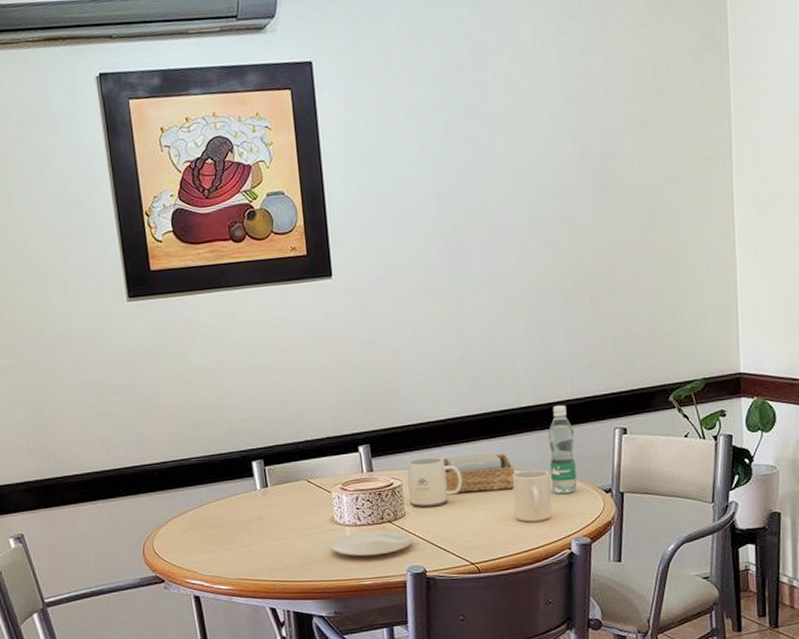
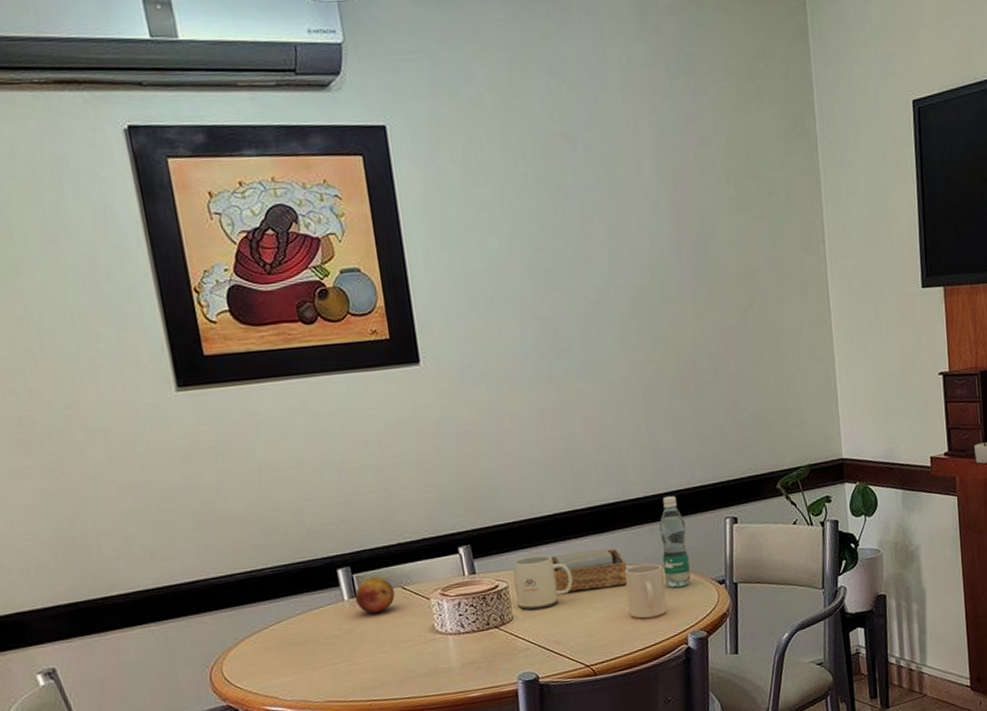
fruit: none [266,469,301,503] -> present [355,576,395,614]
plate: present [331,530,413,557] -> none [432,636,523,667]

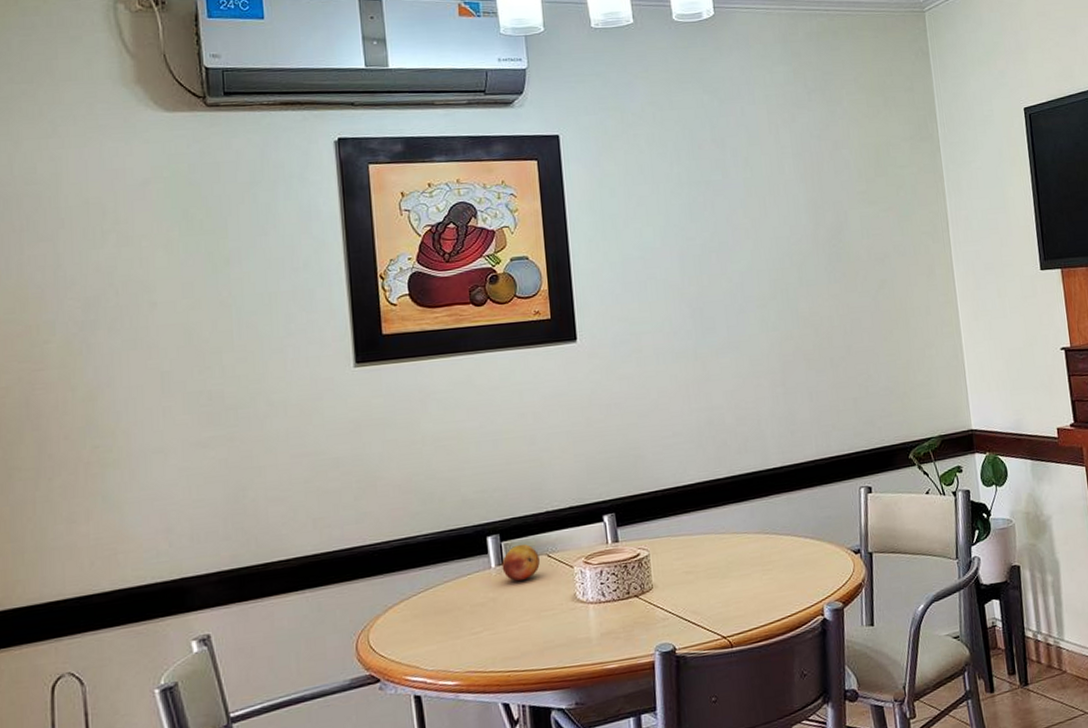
mug: present [512,555,573,610] -> none [654,523,712,579]
napkin holder: present [551,548,627,592] -> none [692,517,764,561]
cup: present [624,563,667,619] -> none [761,532,804,589]
bottle: present [658,496,691,588] -> none [795,466,827,558]

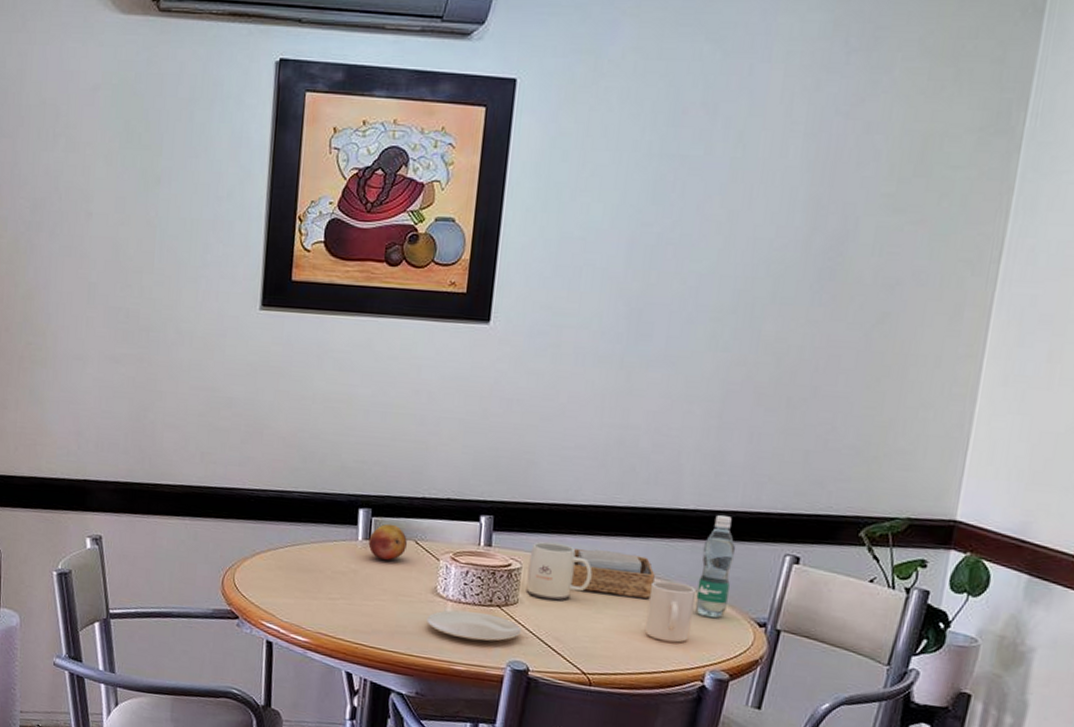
plate: none [572,605,661,637] -> present [427,610,521,642]
mug: none [654,523,712,579] -> present [526,541,593,601]
napkin holder: none [692,517,764,561] -> present [572,549,655,599]
cup: none [761,532,804,589] -> present [644,580,697,643]
bottle: none [795,466,827,558] -> present [695,515,736,619]

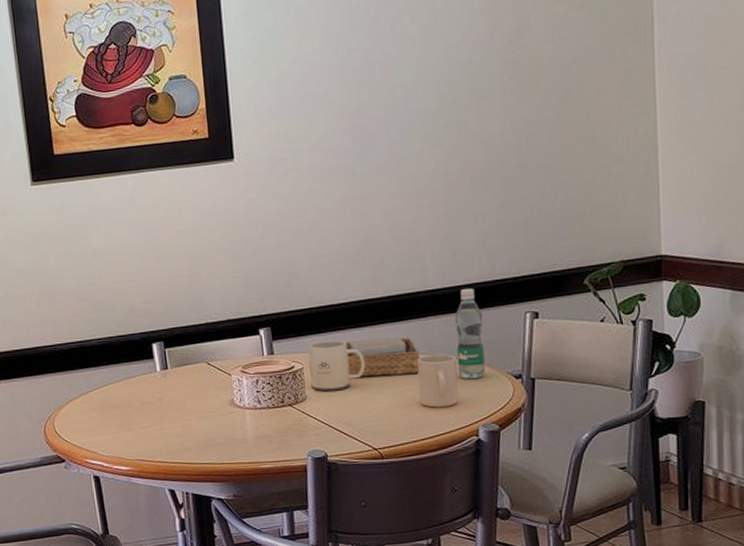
fruit: present [368,523,407,561] -> none [166,351,200,385]
plate: present [427,610,521,642] -> none [230,413,314,440]

